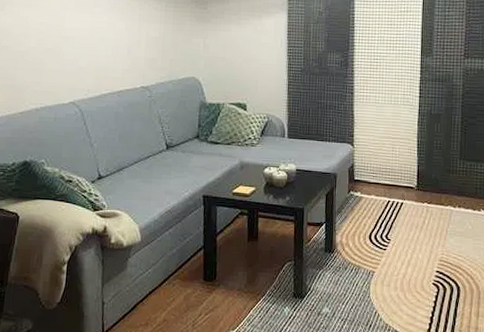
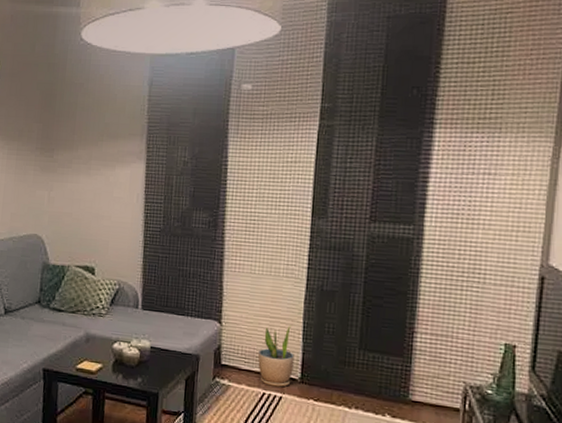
potted plant: none [383,143,412,195] -> present [257,325,294,387]

